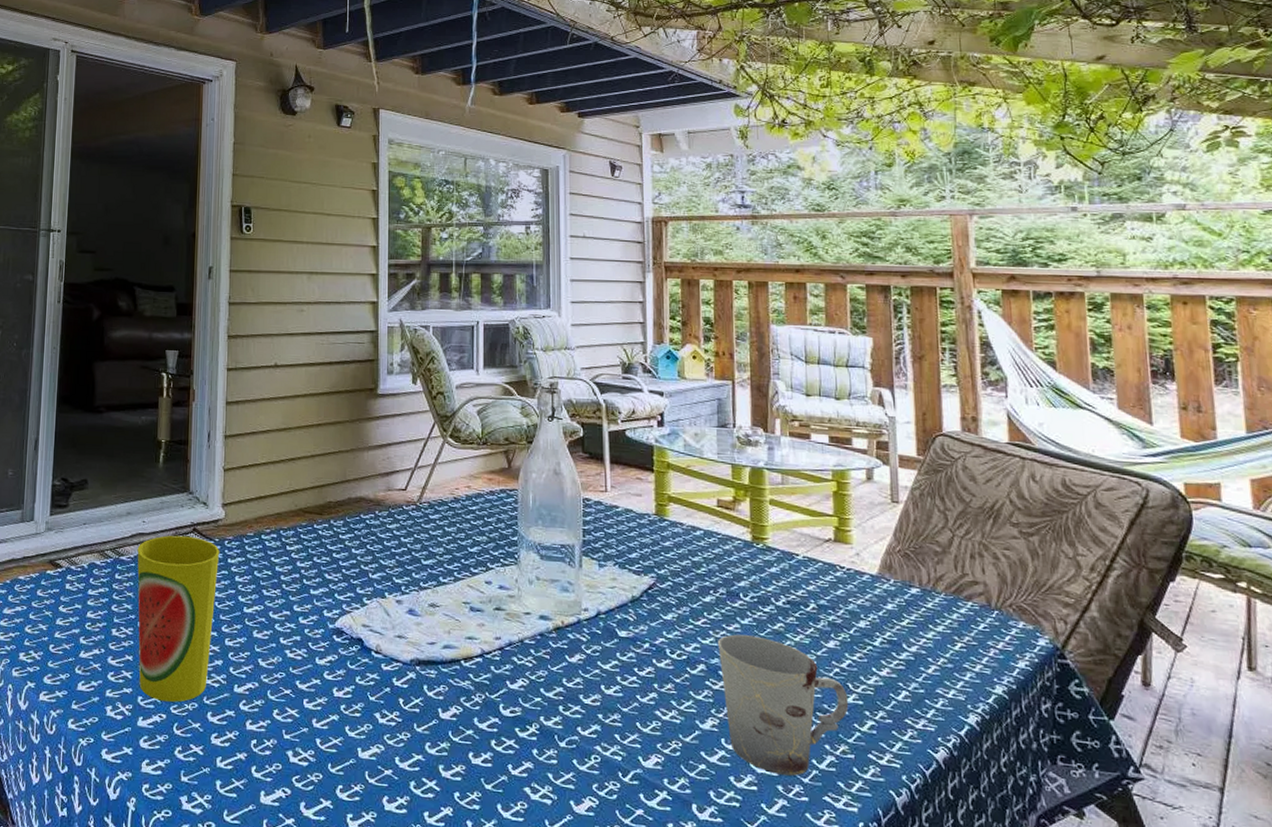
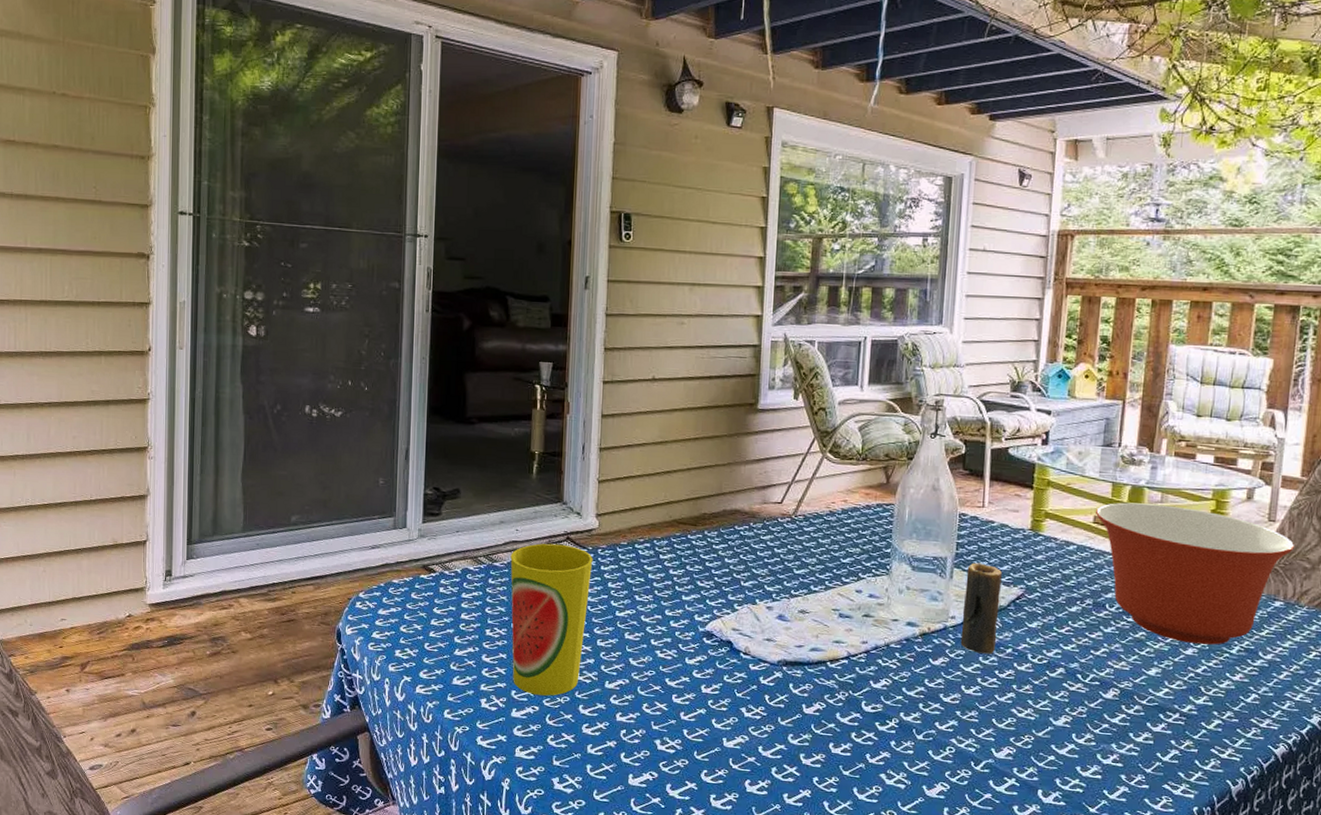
candle: none [595,550,633,650] -> present [960,562,1002,654]
mixing bowl: none [717,484,923,637] -> present [1095,502,1295,645]
cup: present [718,634,849,776] -> none [1079,641,1199,767]

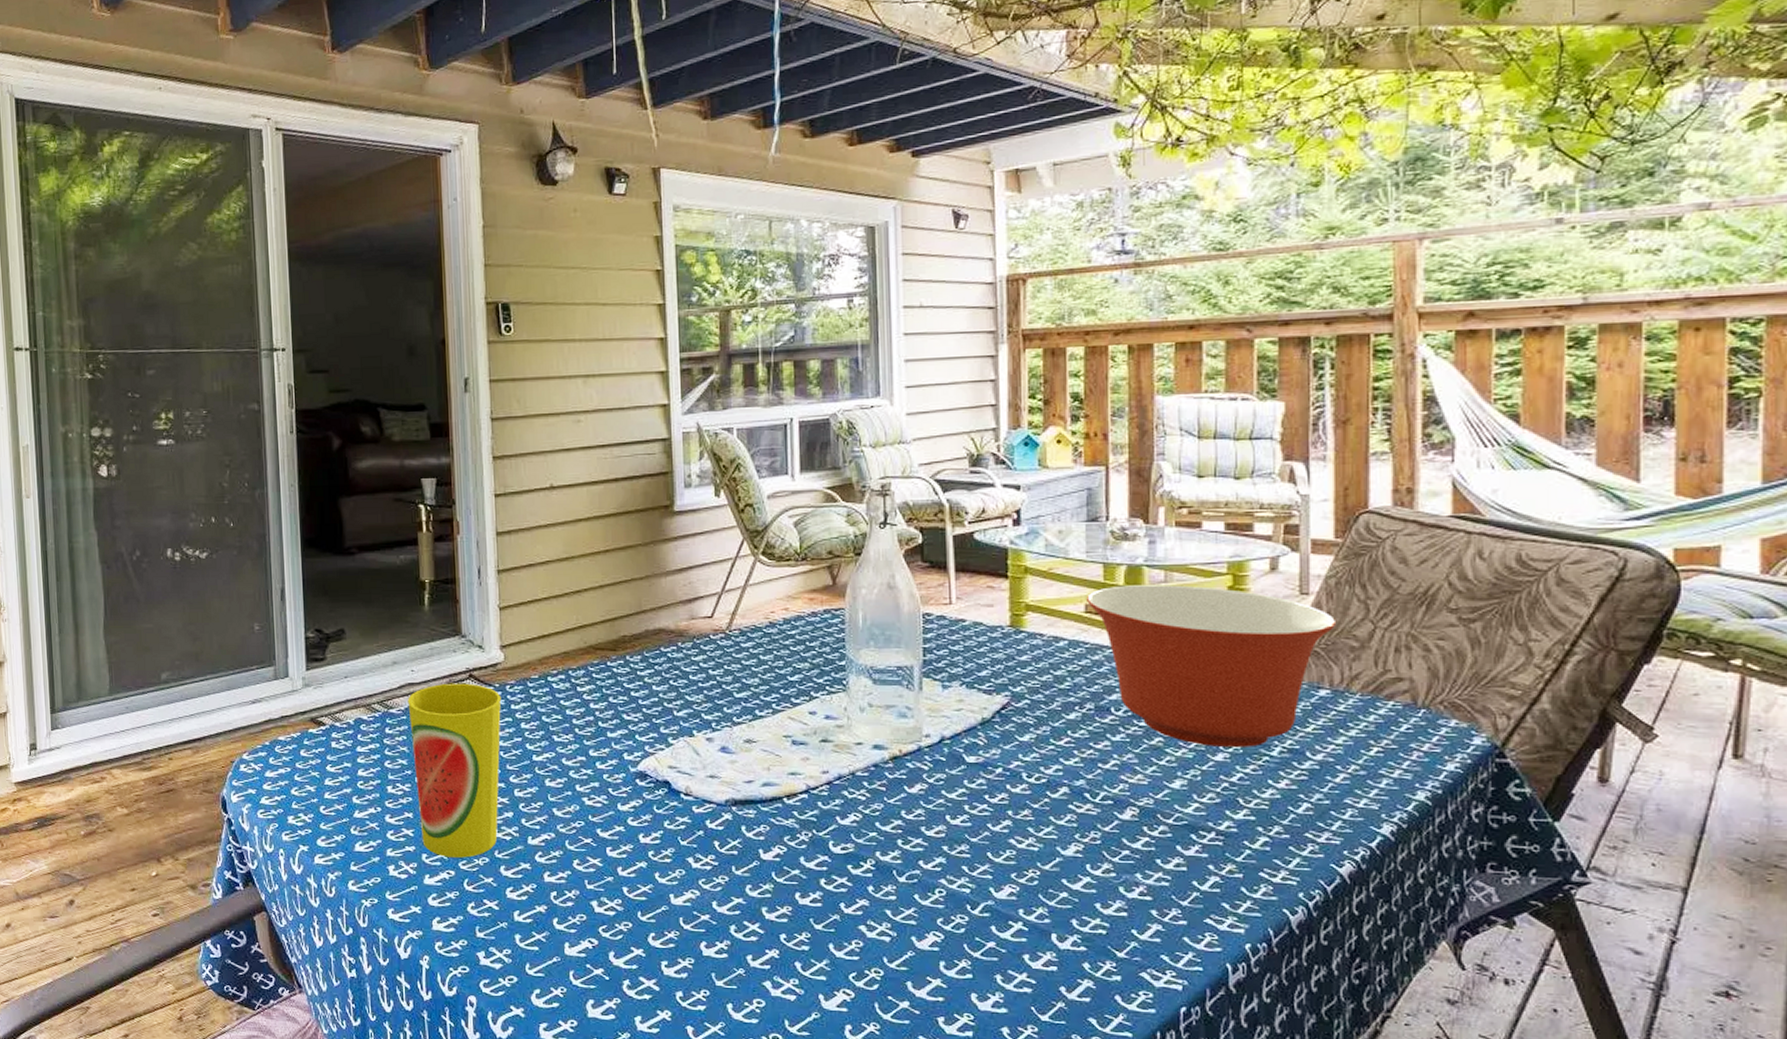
candle: present [960,562,1002,654] -> none [938,669,983,776]

